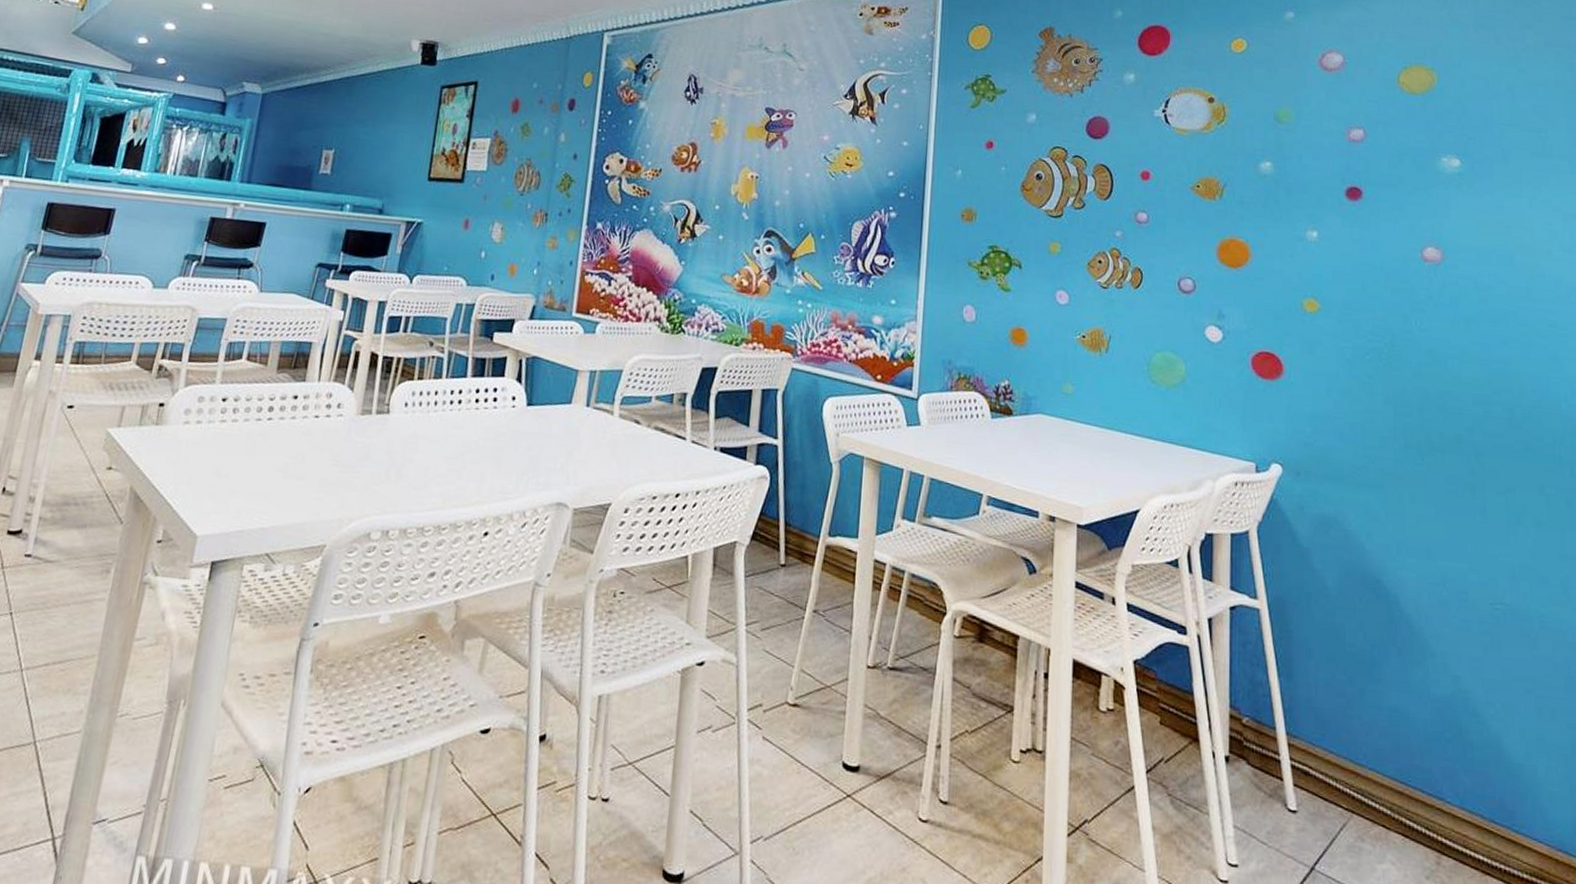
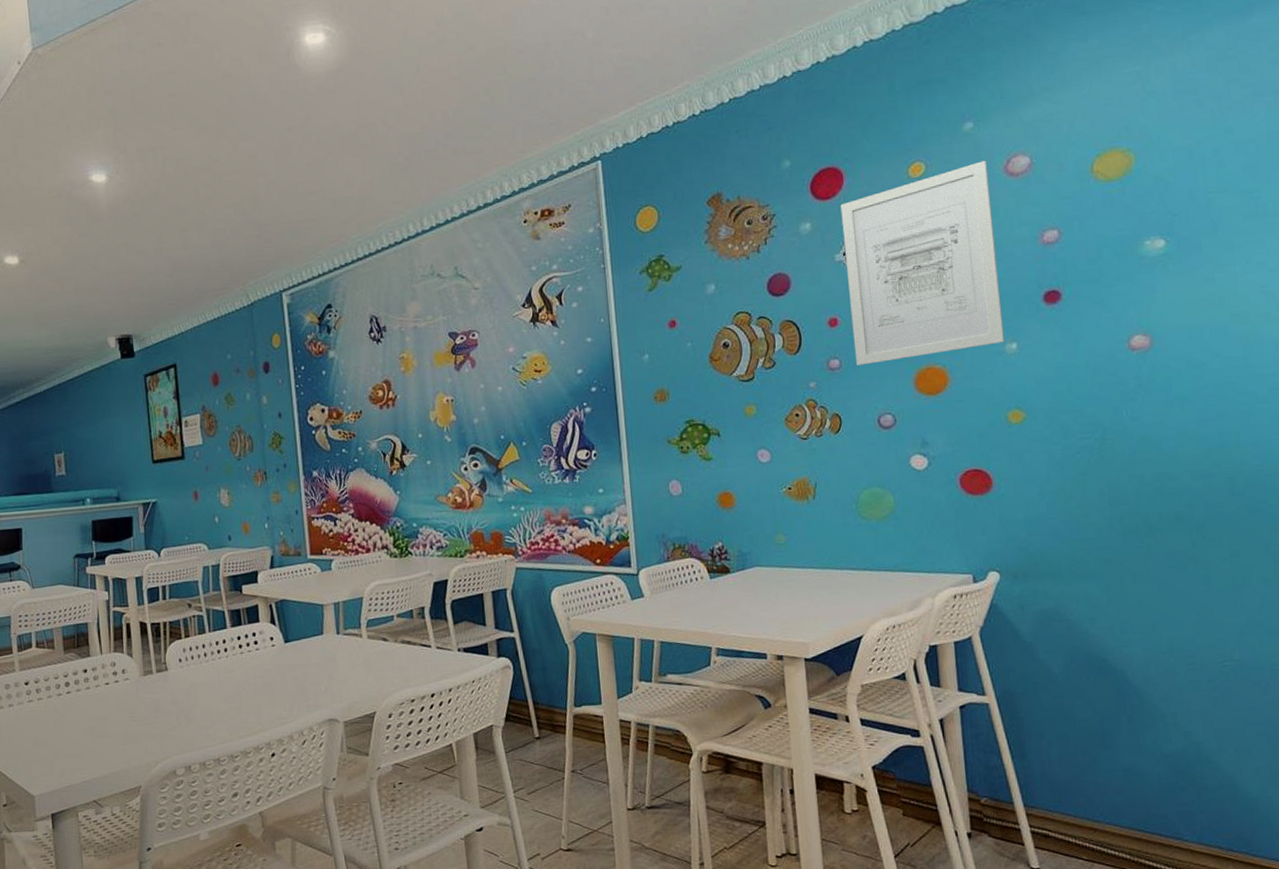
wall art: none [1163,50,1306,229] -> present [840,160,1005,366]

